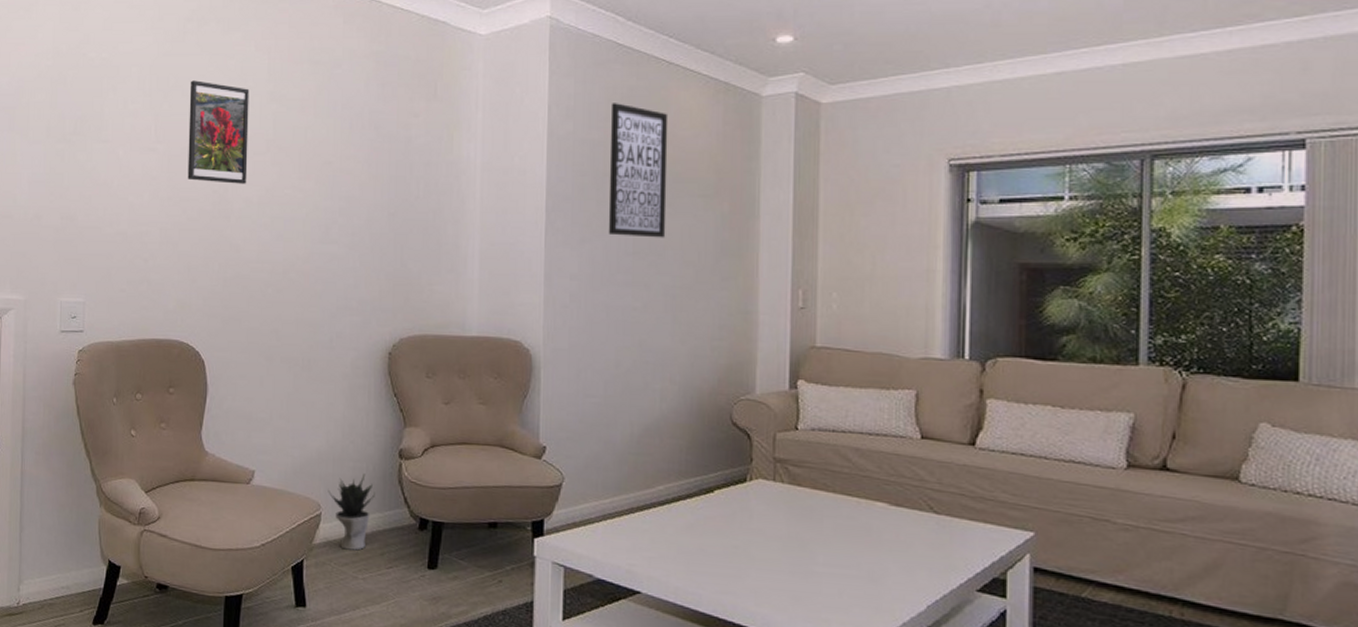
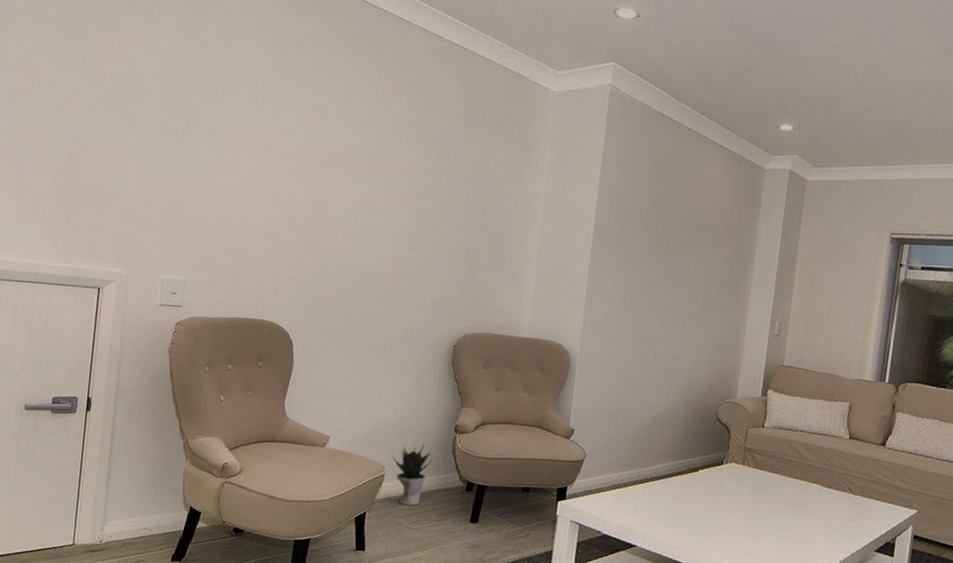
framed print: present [187,80,250,184] -> none [290,97,353,192]
wall art: present [608,103,669,238] -> none [639,161,695,272]

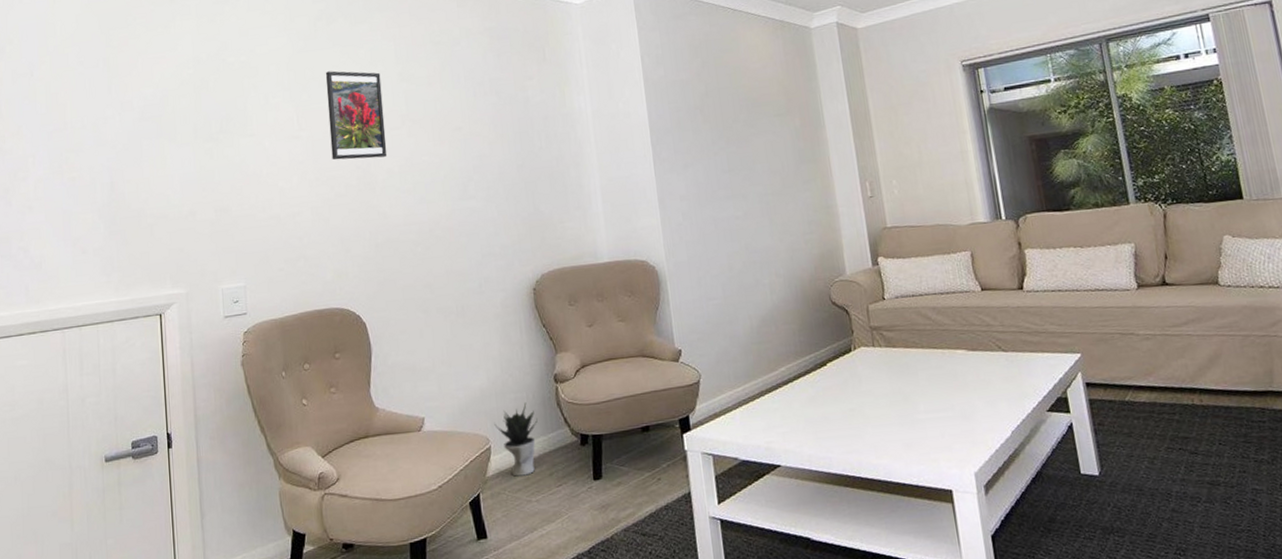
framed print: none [290,97,353,192] -> present [325,70,388,160]

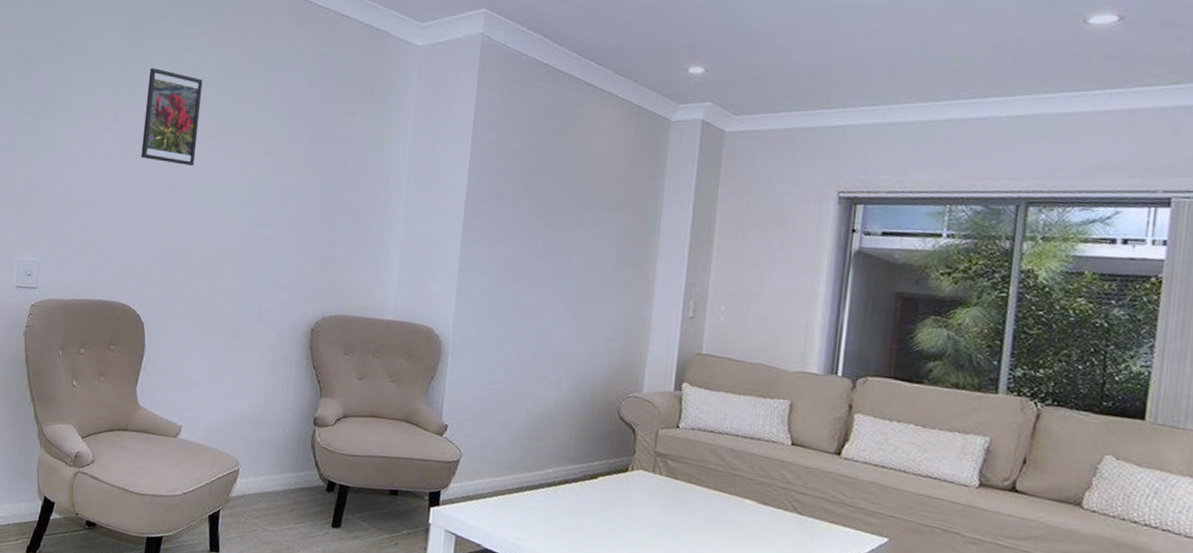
potted plant: present [494,402,538,477] -> none [246,436,289,506]

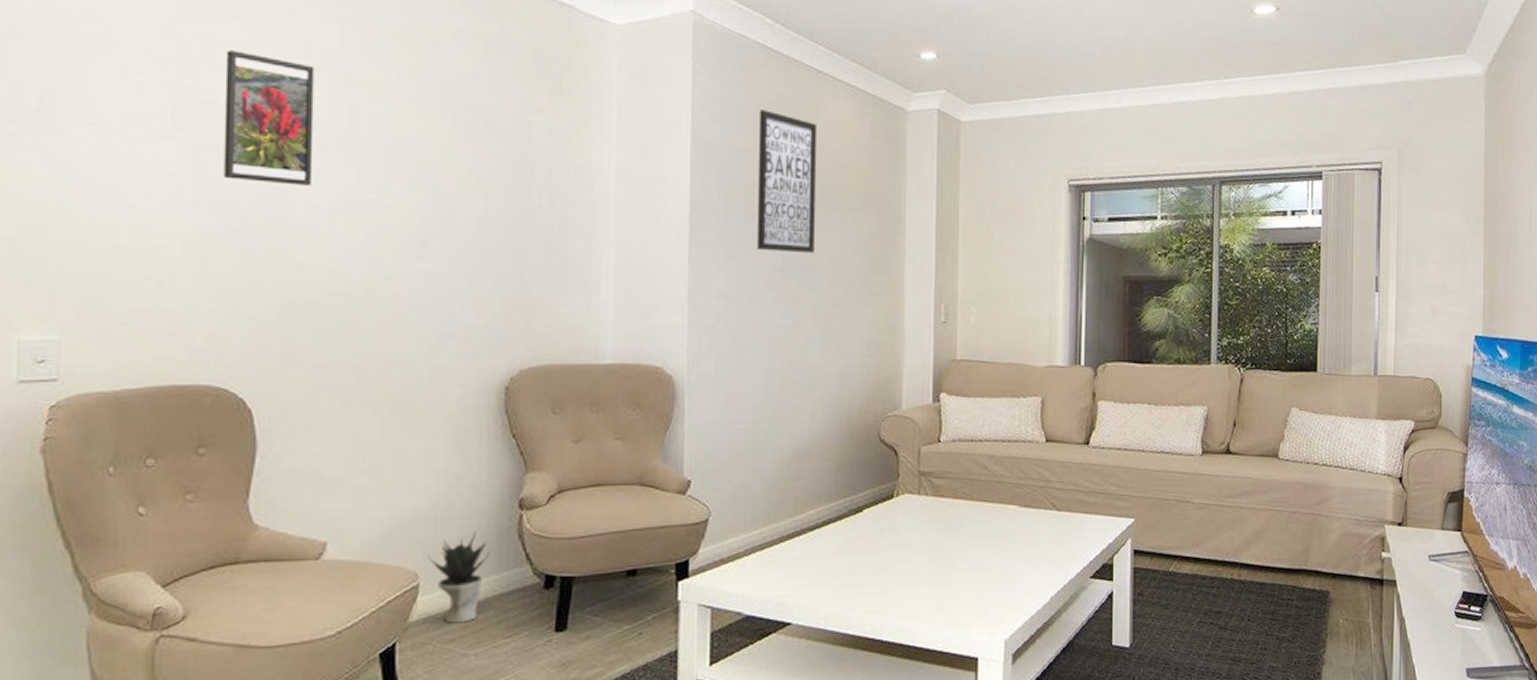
potted plant: none [246,436,289,506] -> present [427,531,489,624]
wall art: none [519,117,584,244] -> present [756,110,818,254]

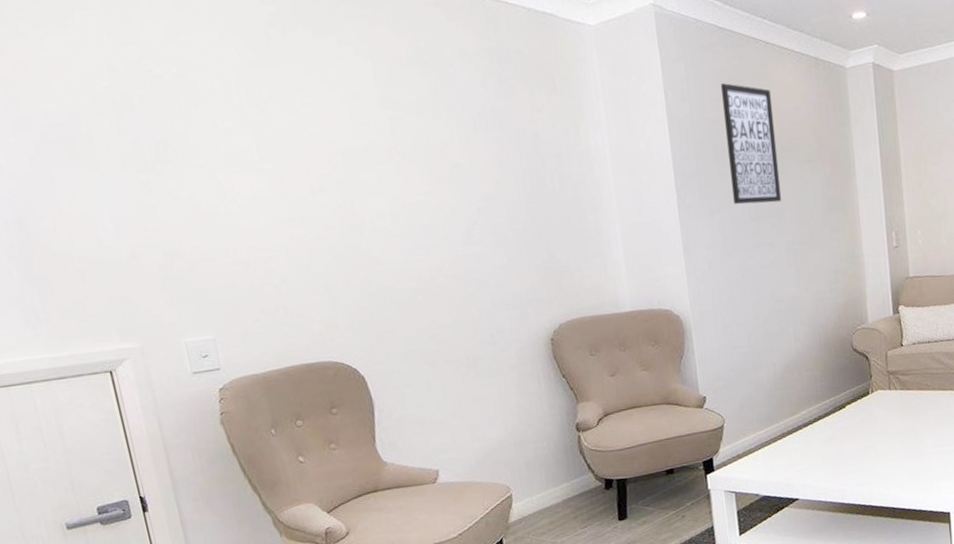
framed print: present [223,50,315,186] -> none [286,91,374,198]
potted plant: present [427,531,489,624] -> none [514,451,560,521]

